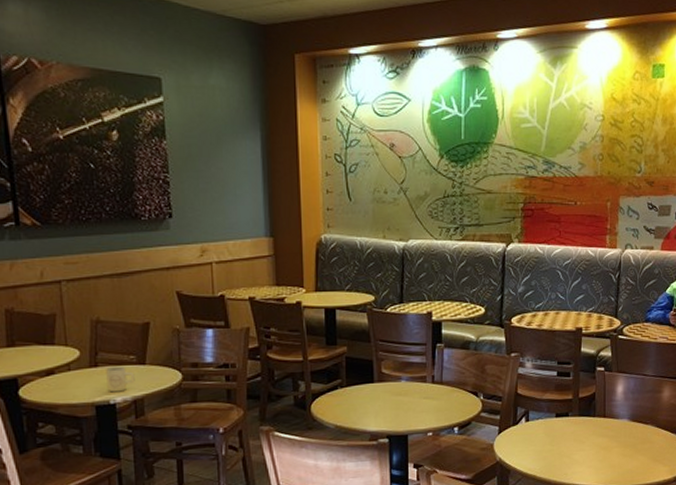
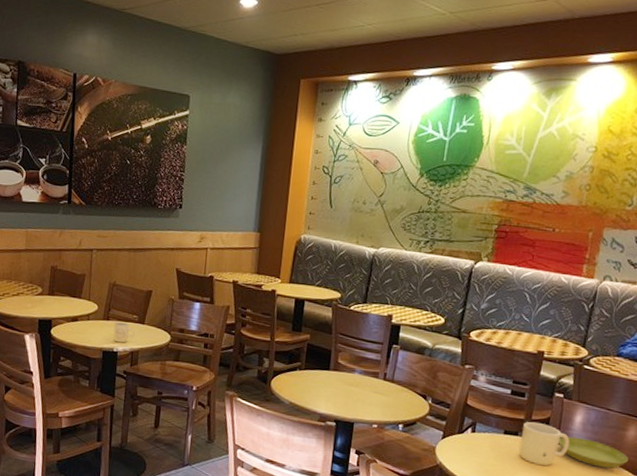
mug: none [571,399,615,442] -> present [518,421,570,466]
saucer: none [606,407,666,433] -> present [558,436,629,469]

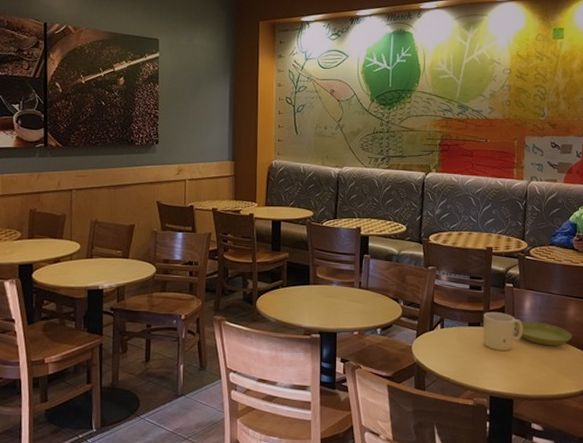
mug: present [113,321,135,343] -> none [98,258,120,280]

